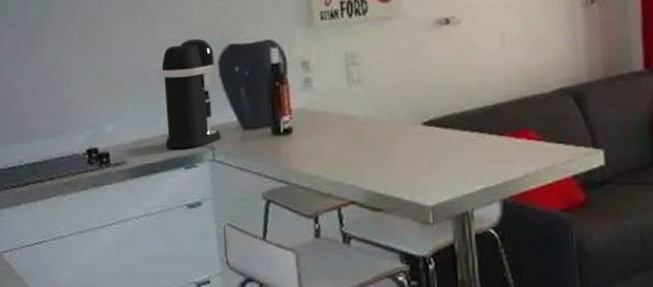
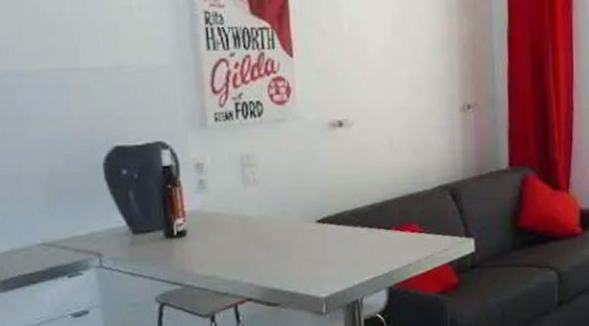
coffee maker: present [161,38,222,149] -> none [36,139,109,258]

